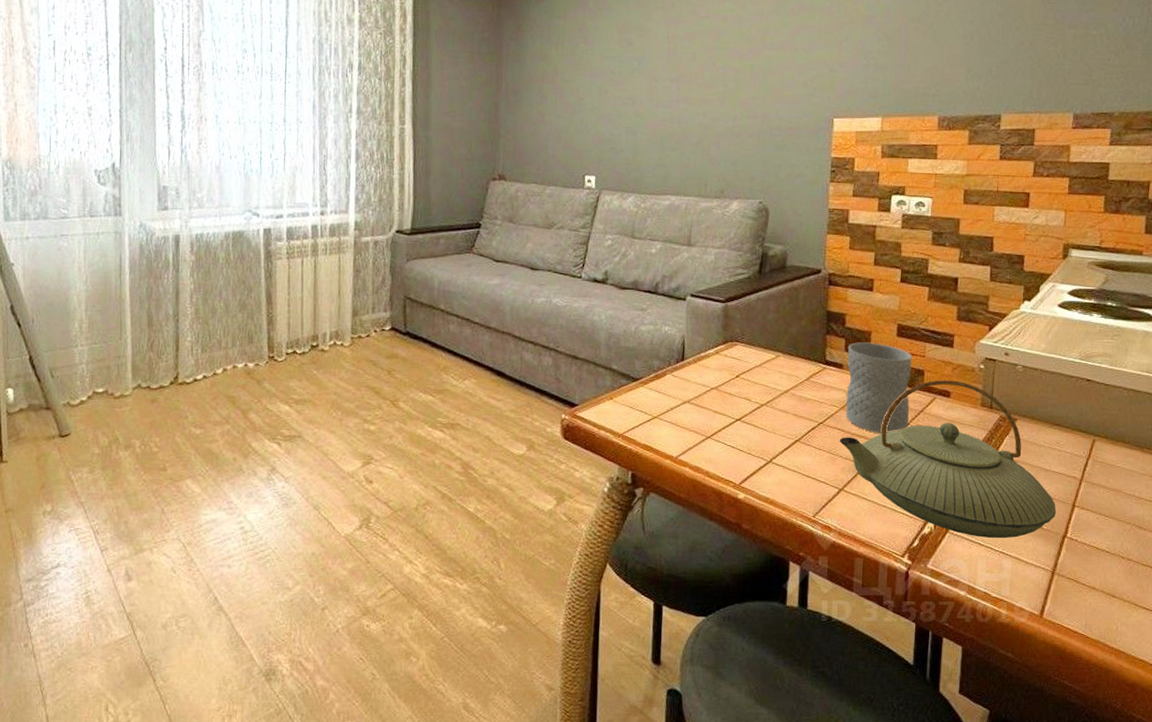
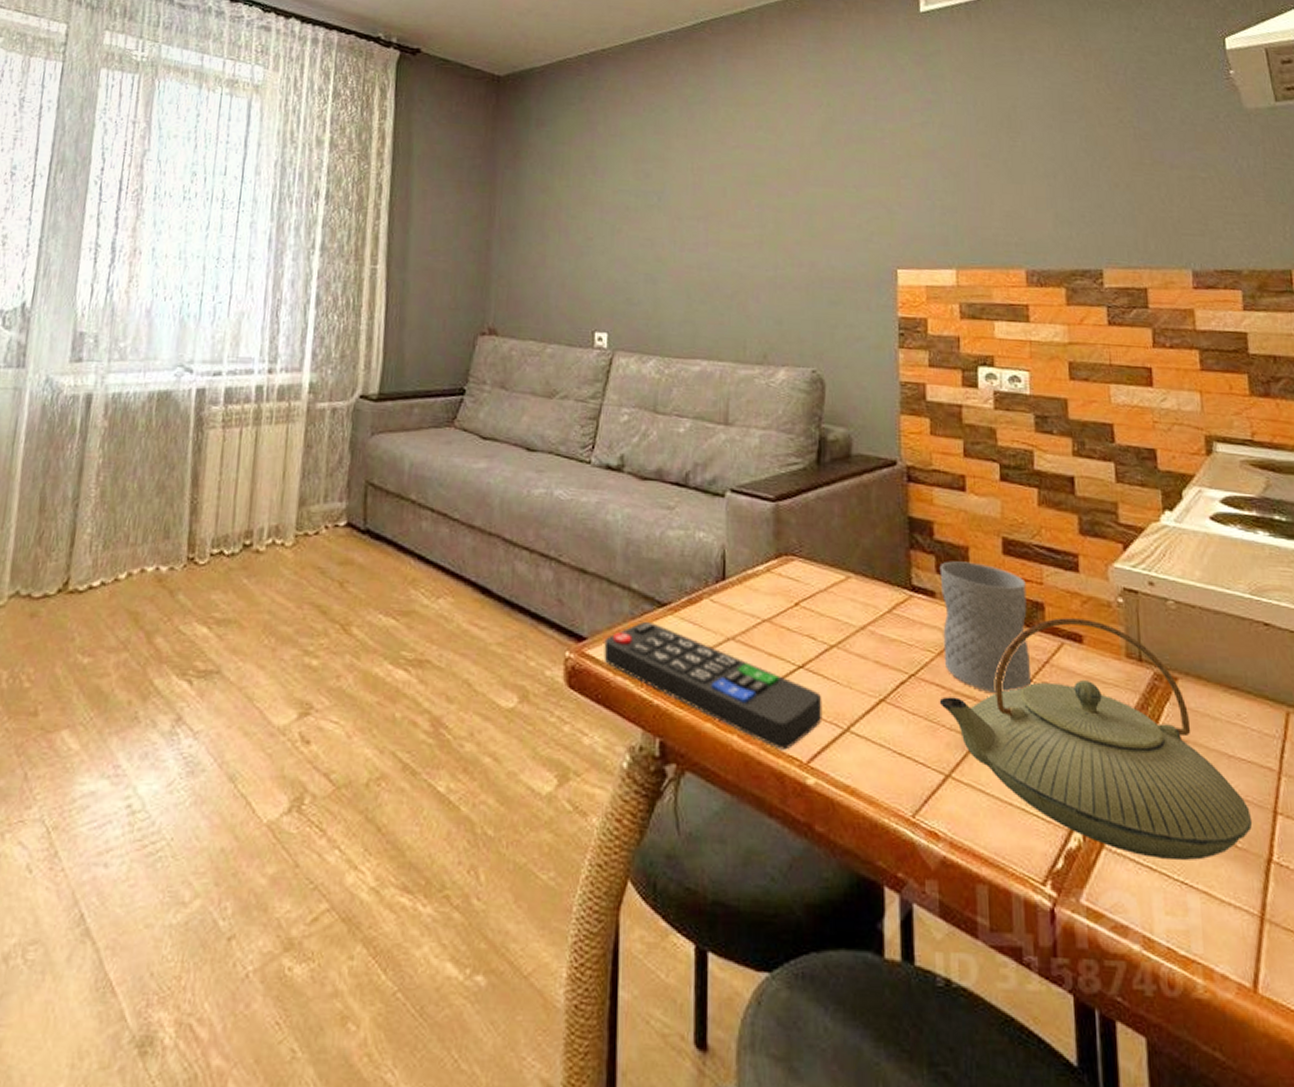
remote control: none [591,391,753,476] -> present [604,621,823,750]

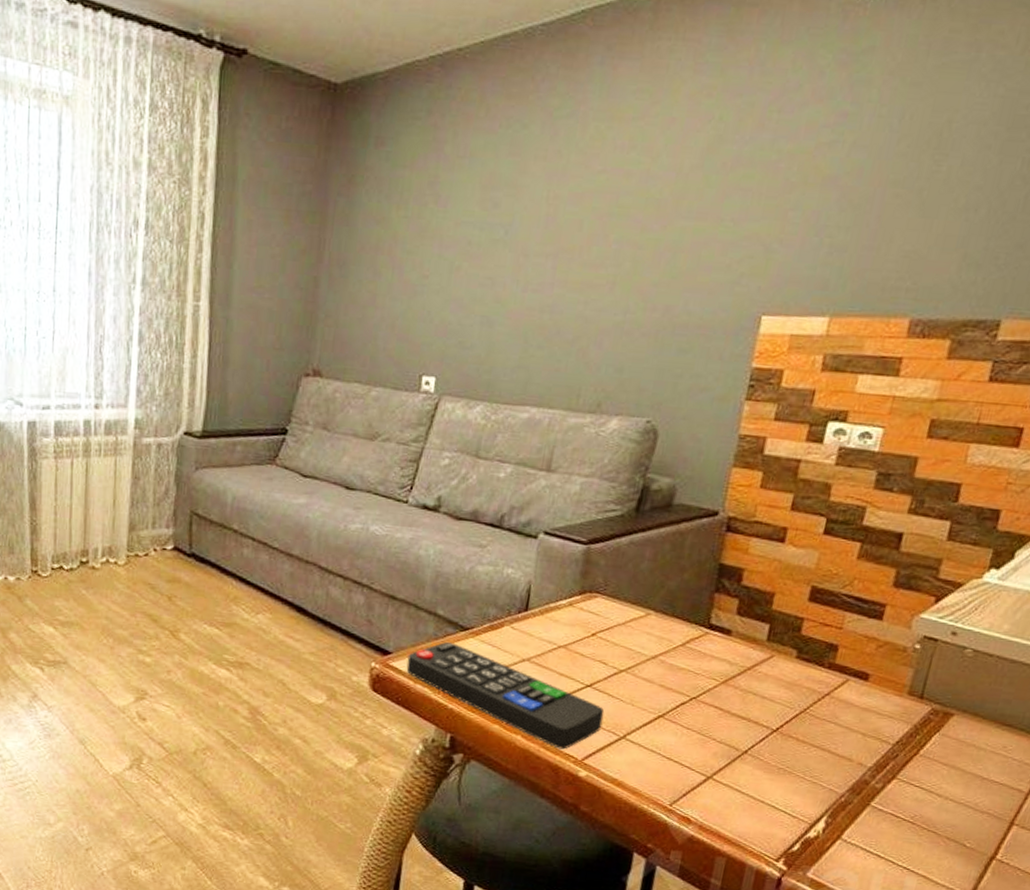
mug: present [939,561,1032,694] -> none [726,604,825,717]
teapot: present [939,618,1253,860] -> none [714,658,989,853]

